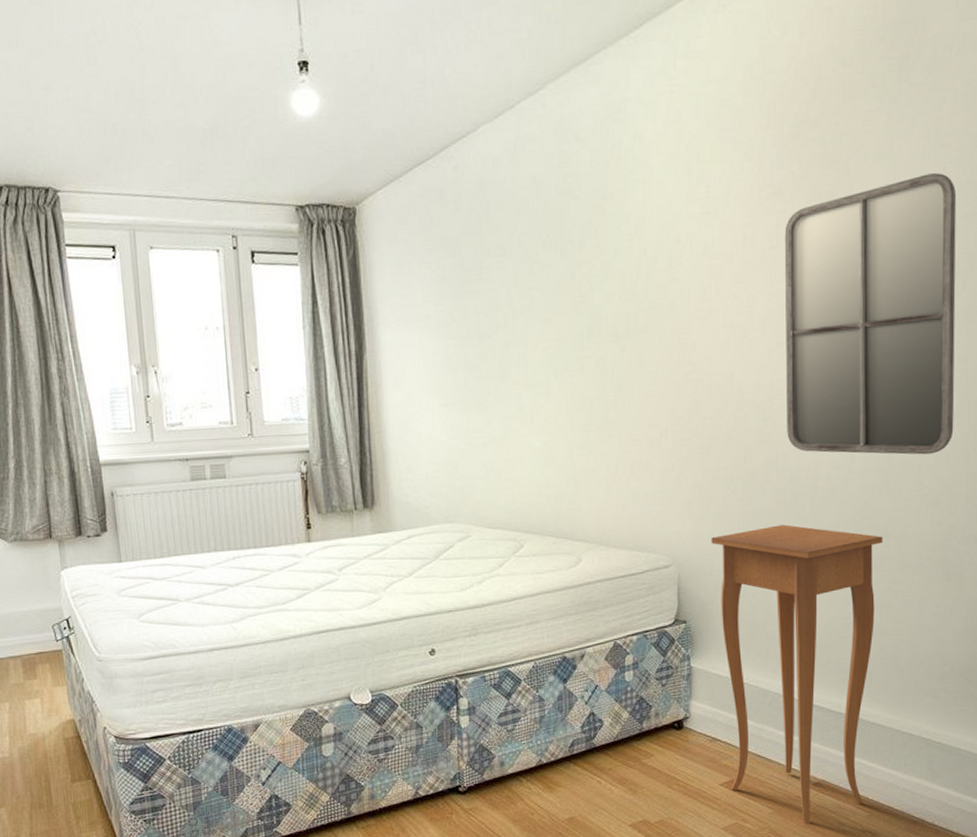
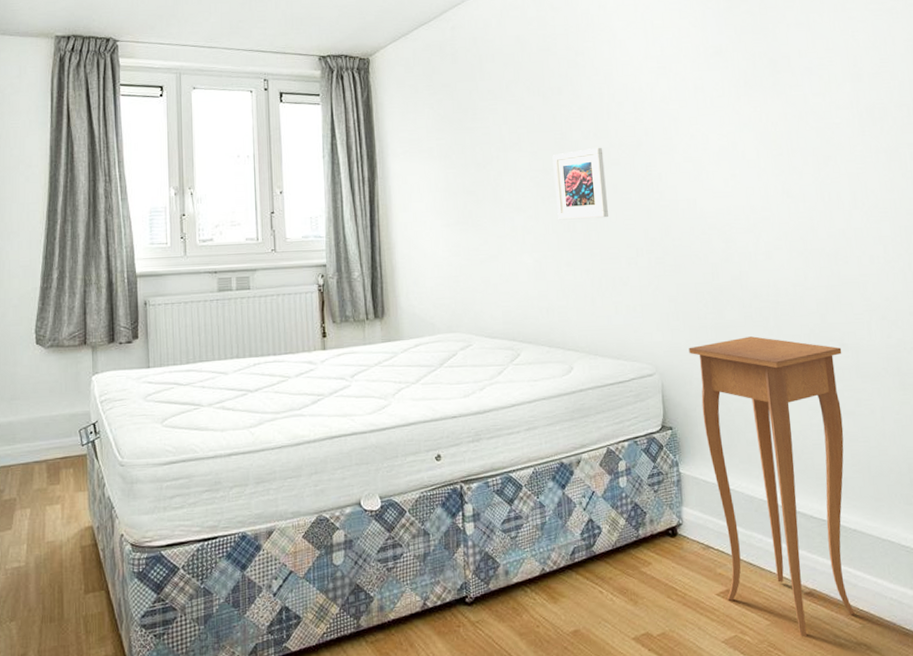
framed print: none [569,311,630,398] -> present [552,147,608,220]
home mirror: present [784,173,957,455] -> none [728,39,891,274]

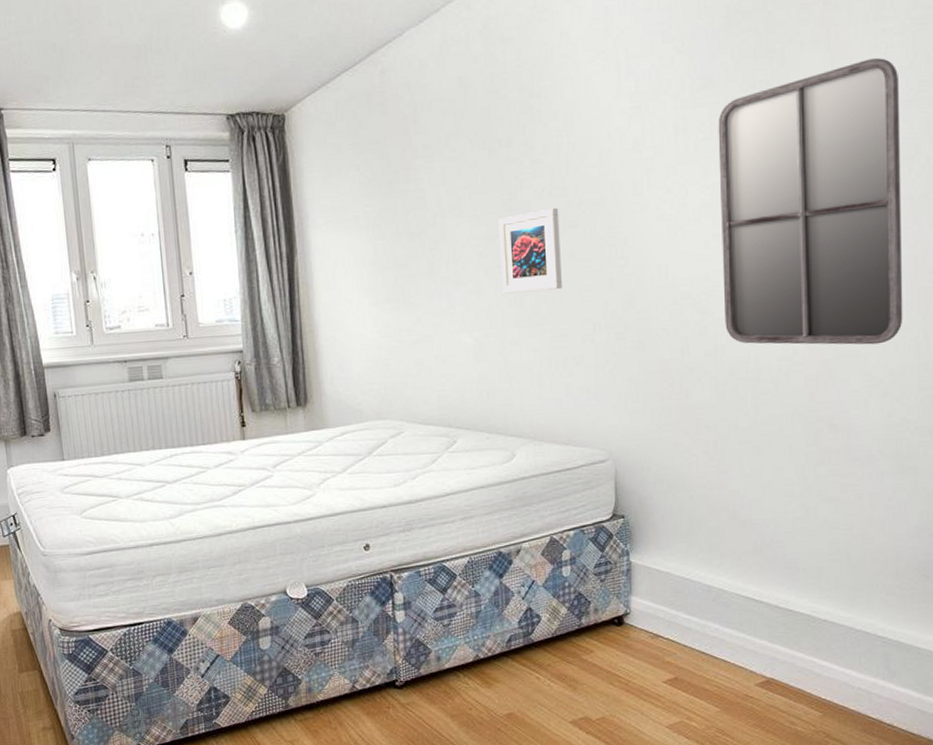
side table: present [689,336,856,637] -> none [648,418,830,724]
home mirror: none [728,39,891,274] -> present [718,58,903,345]

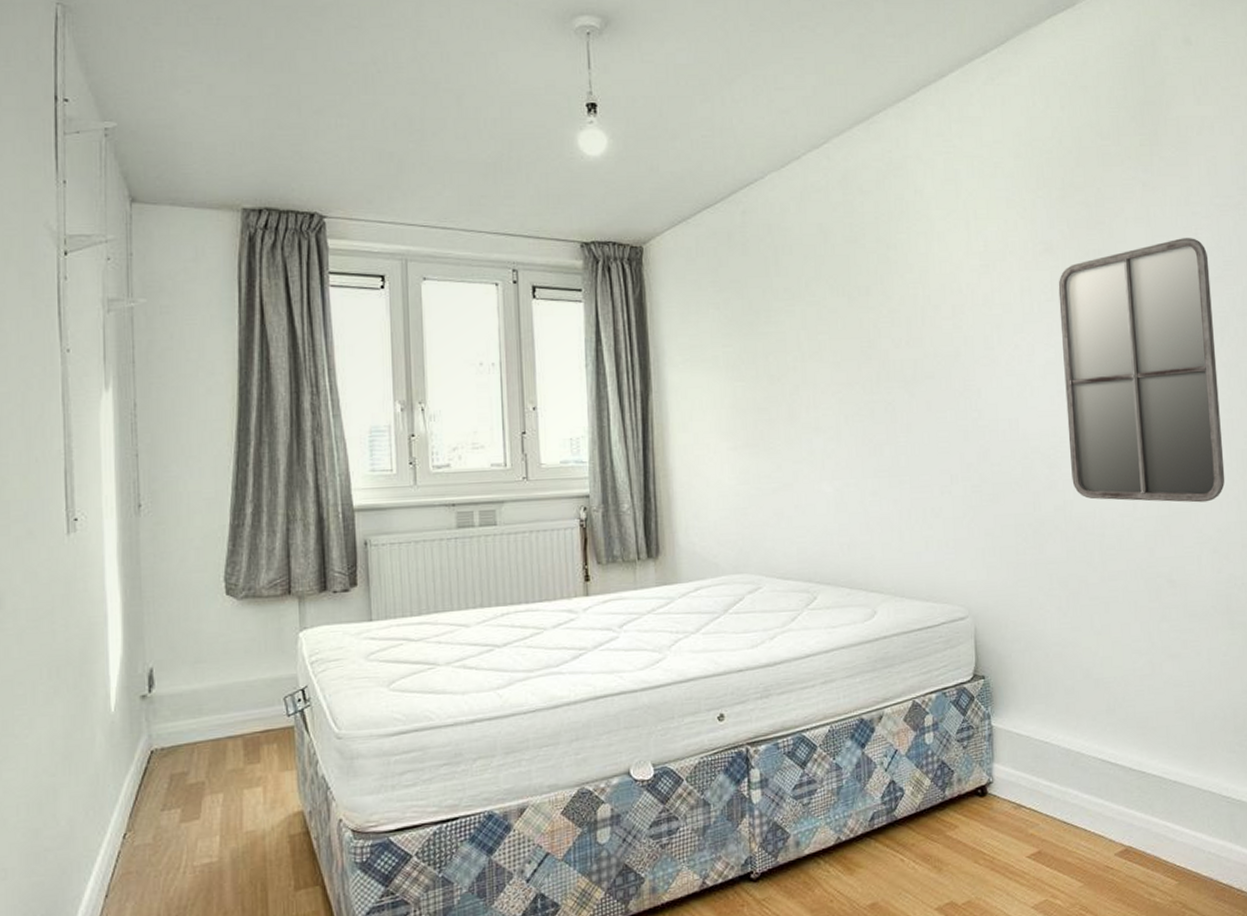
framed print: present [498,207,562,294] -> none [858,357,920,442]

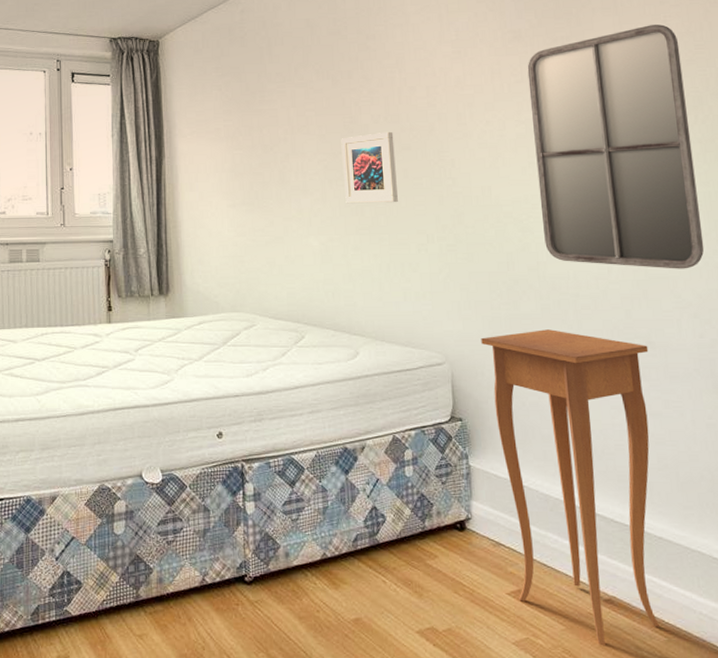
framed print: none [858,357,920,442] -> present [341,131,398,204]
side table: none [1005,573,1173,898] -> present [481,329,661,646]

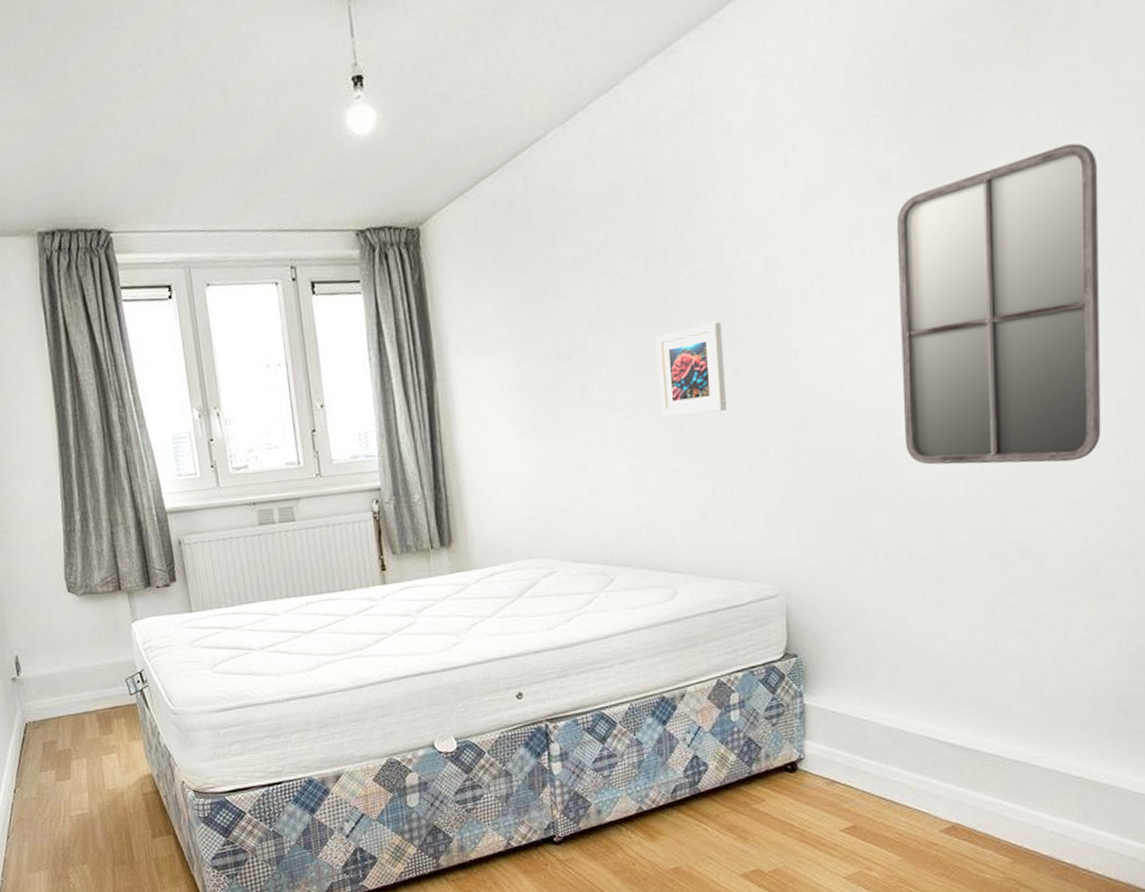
side table: present [481,329,661,646] -> none [822,546,1021,872]

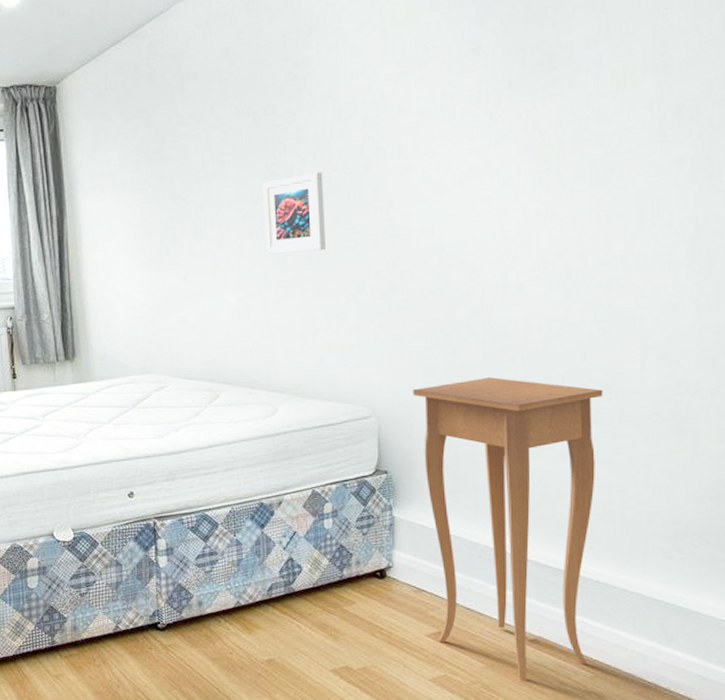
side table: none [822,546,1021,872] -> present [413,377,603,682]
home mirror: present [896,143,1101,465] -> none [486,19,683,307]

